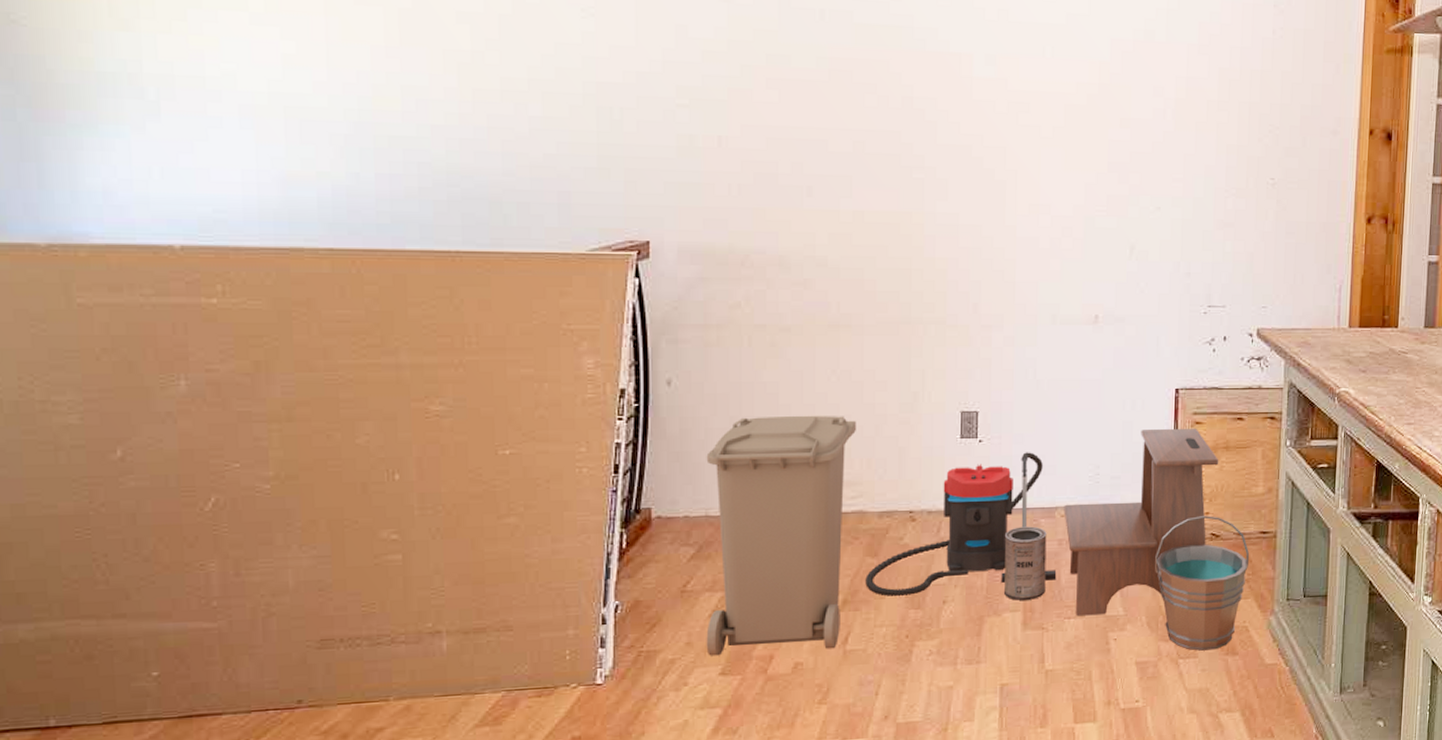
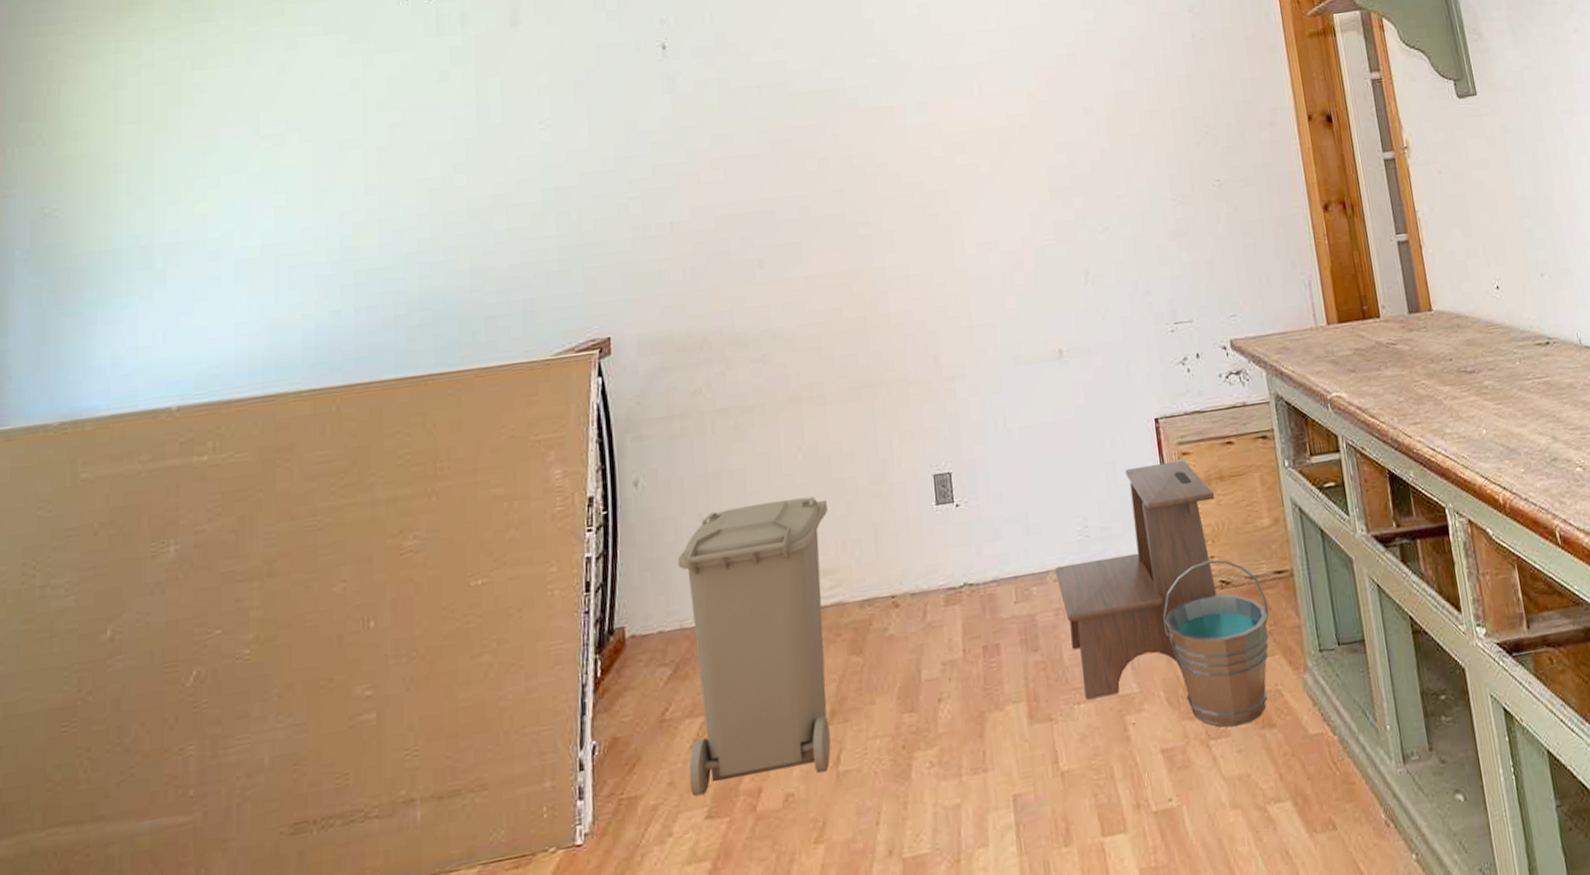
vacuum cleaner: present [865,452,1057,597] -> none [852,511,1059,701]
paint can: present [1003,526,1047,600] -> none [995,596,1049,689]

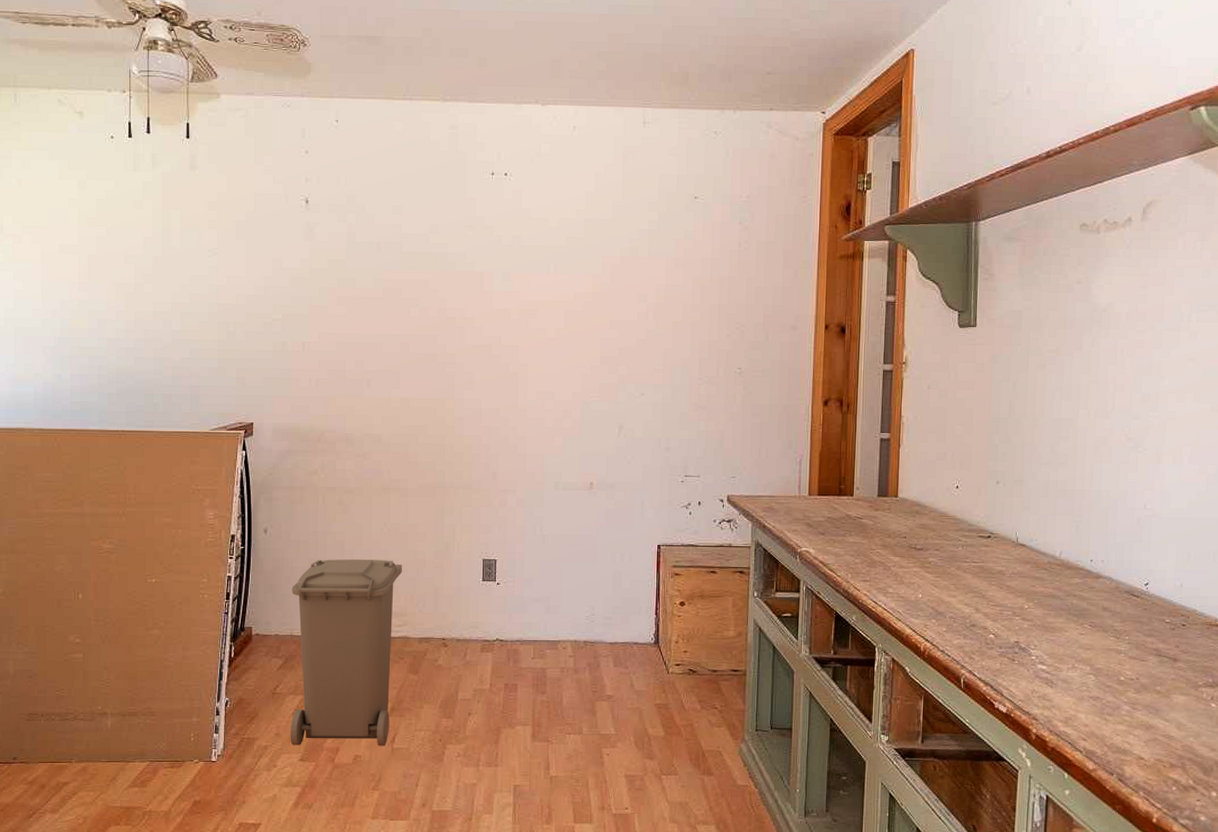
step stool: present [1055,459,1217,699] -> none [565,578,695,732]
bucket: present [1163,559,1269,728] -> none [641,653,722,769]

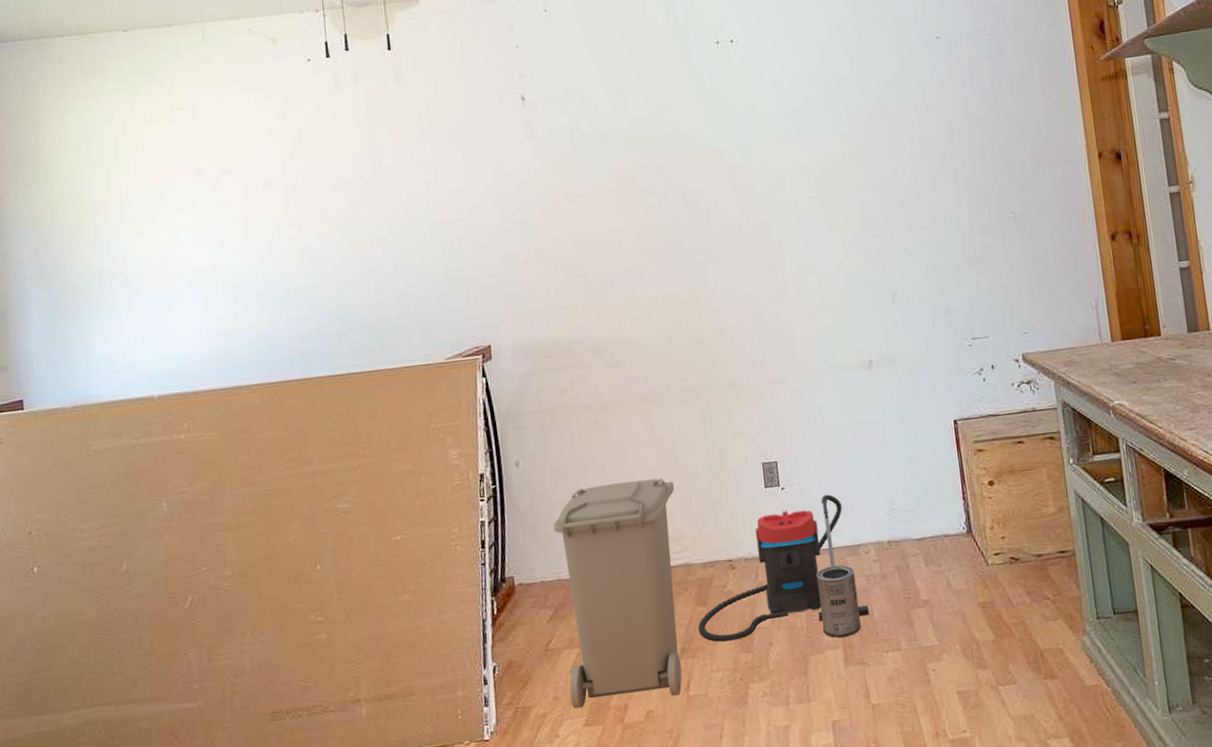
vacuum cleaner: none [408,594,559,708] -> present [698,494,870,643]
paint can: none [516,655,551,716] -> present [816,564,861,638]

